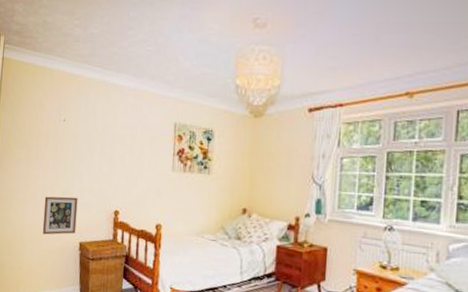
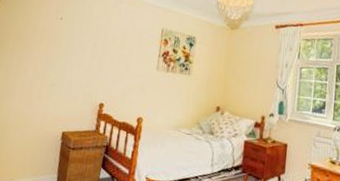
picture frame: present [42,196,78,235] -> none [25,87,66,124]

